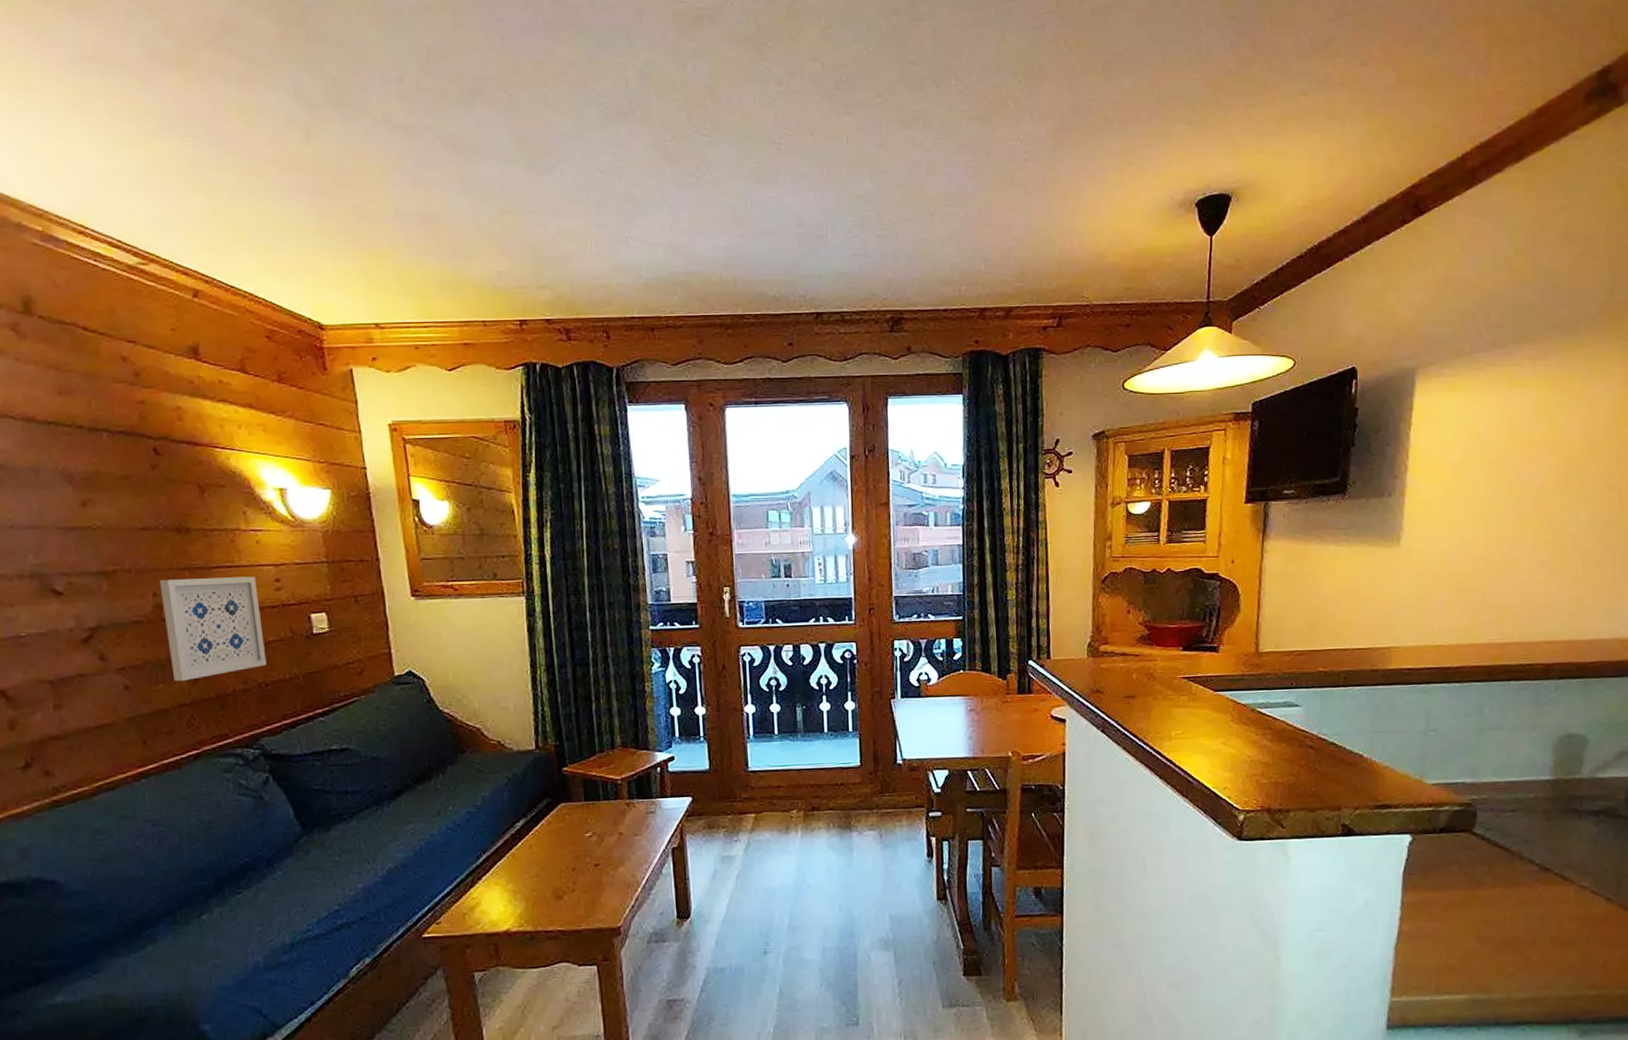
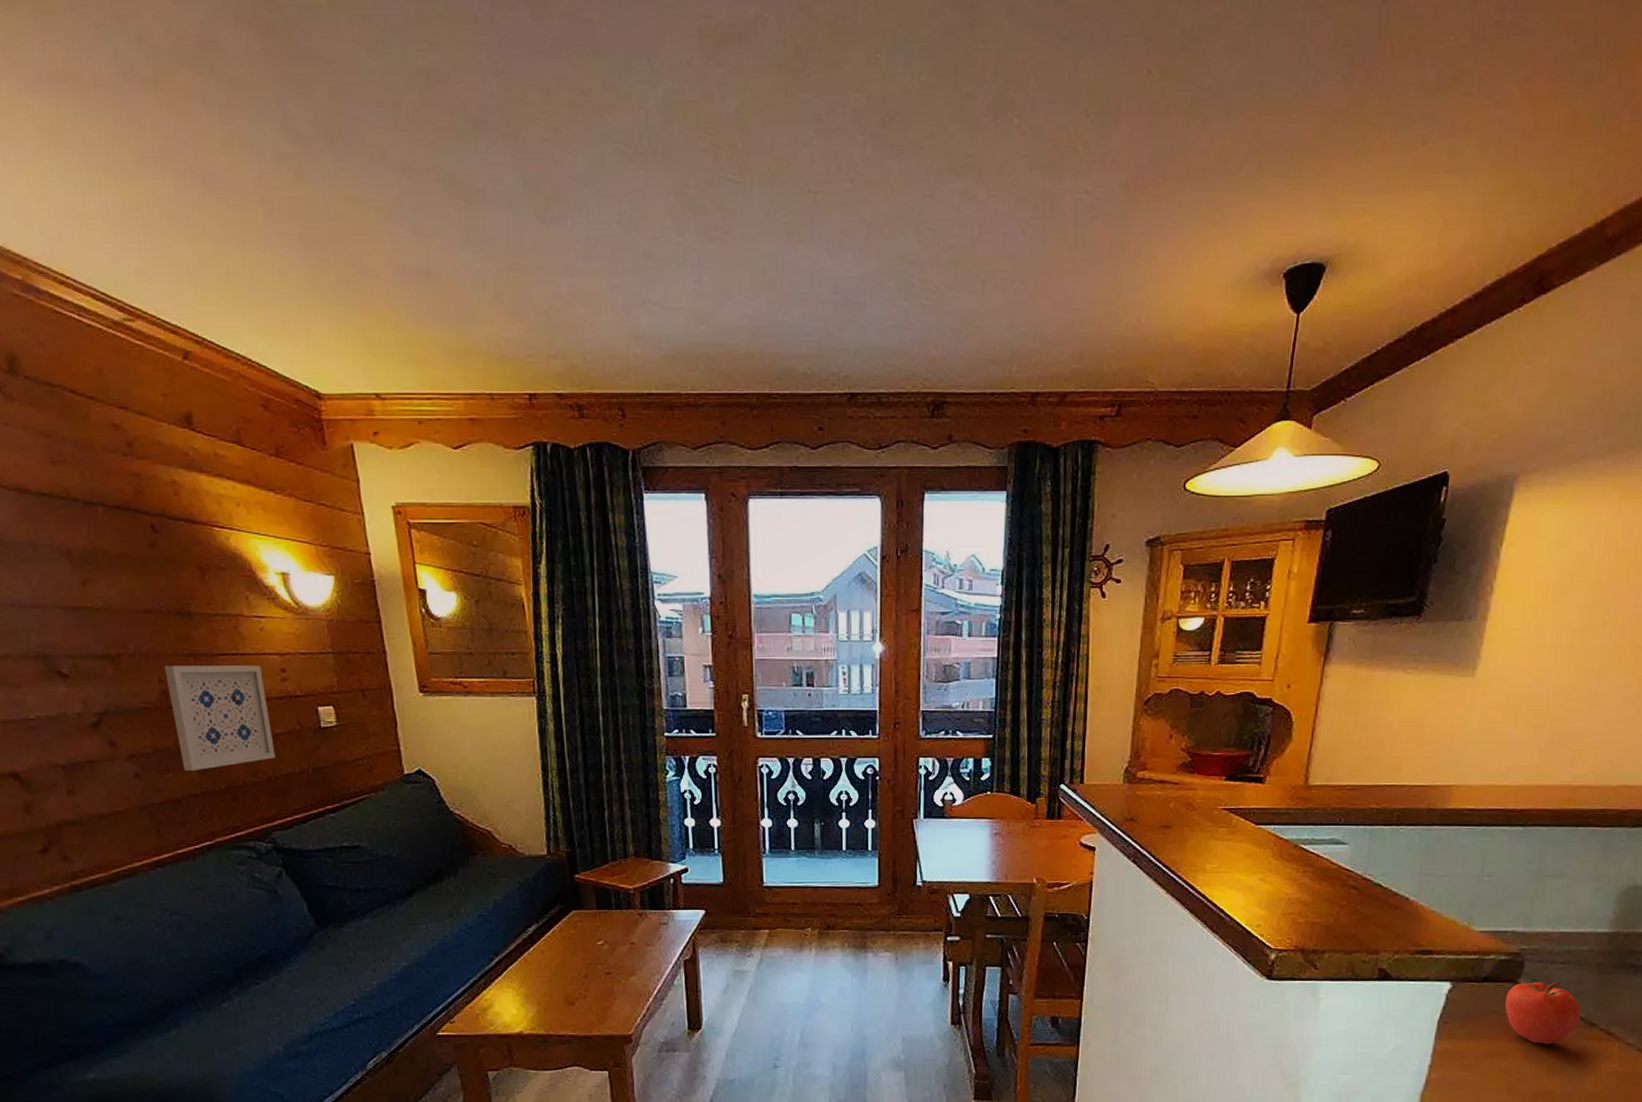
apple: none [1464,829,1535,892] -> present [1505,981,1581,1045]

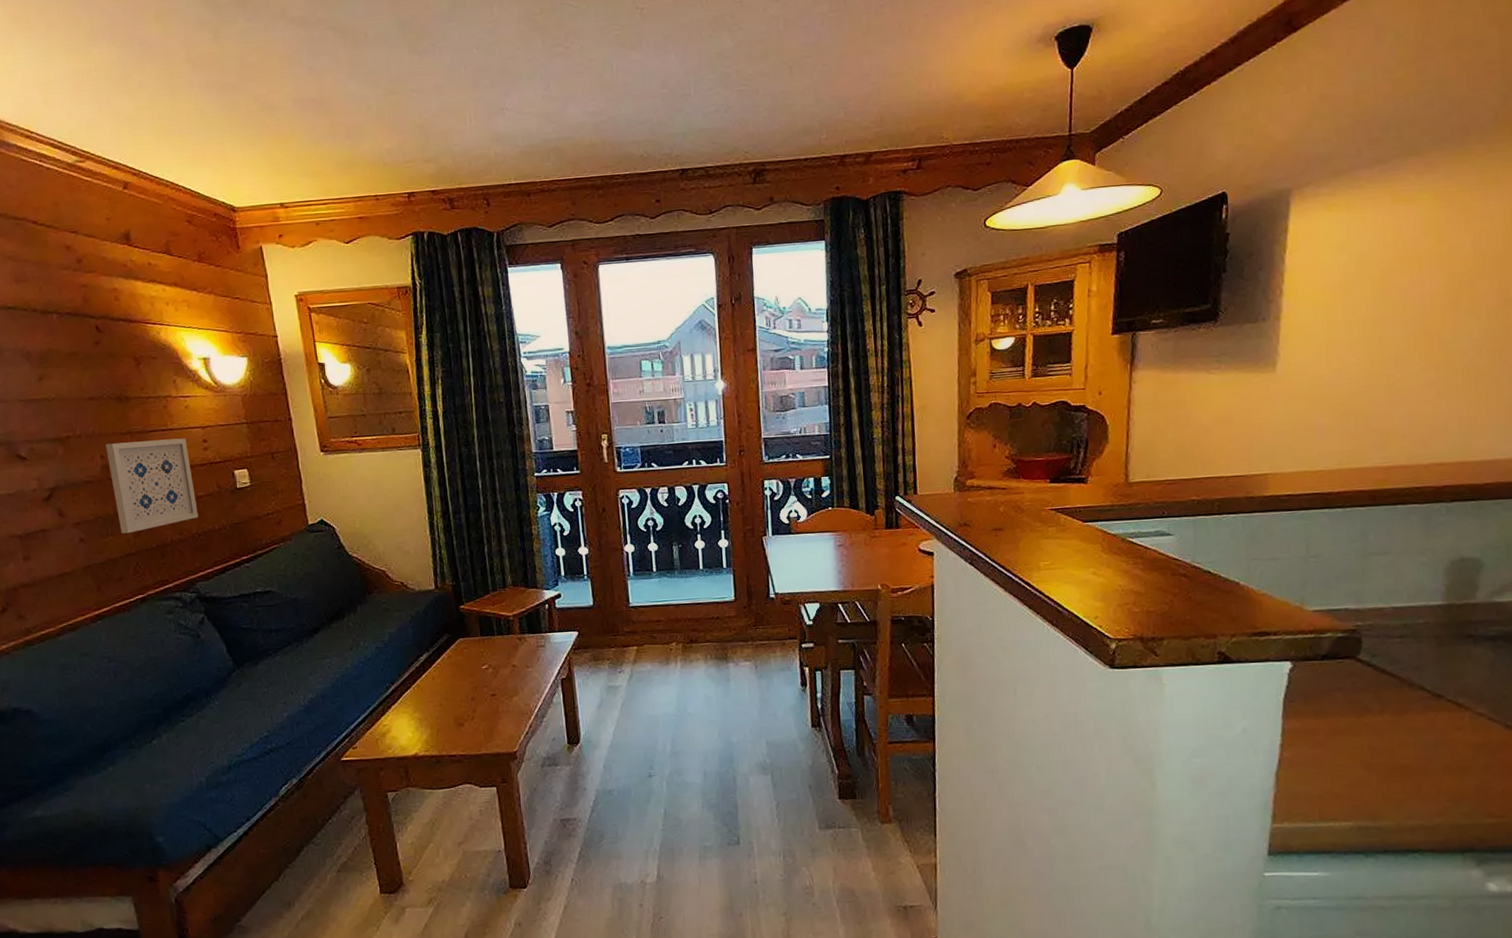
apple: present [1505,981,1581,1045] -> none [1348,655,1426,719]

